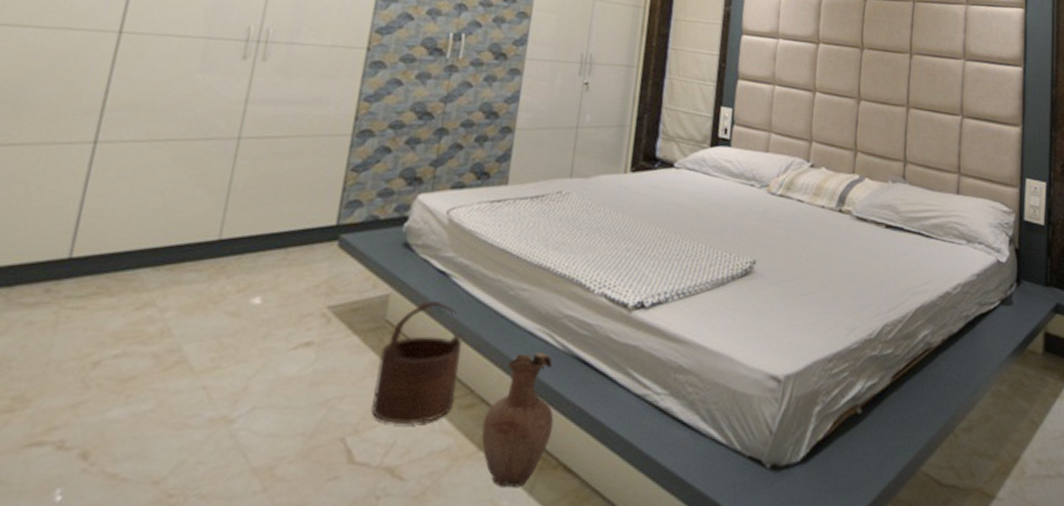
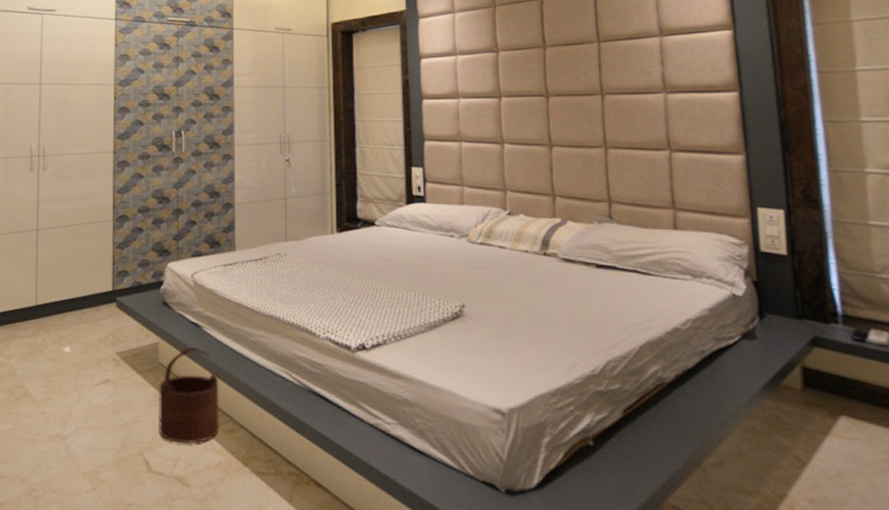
vase: present [481,353,554,488] -> none [244,388,302,498]

